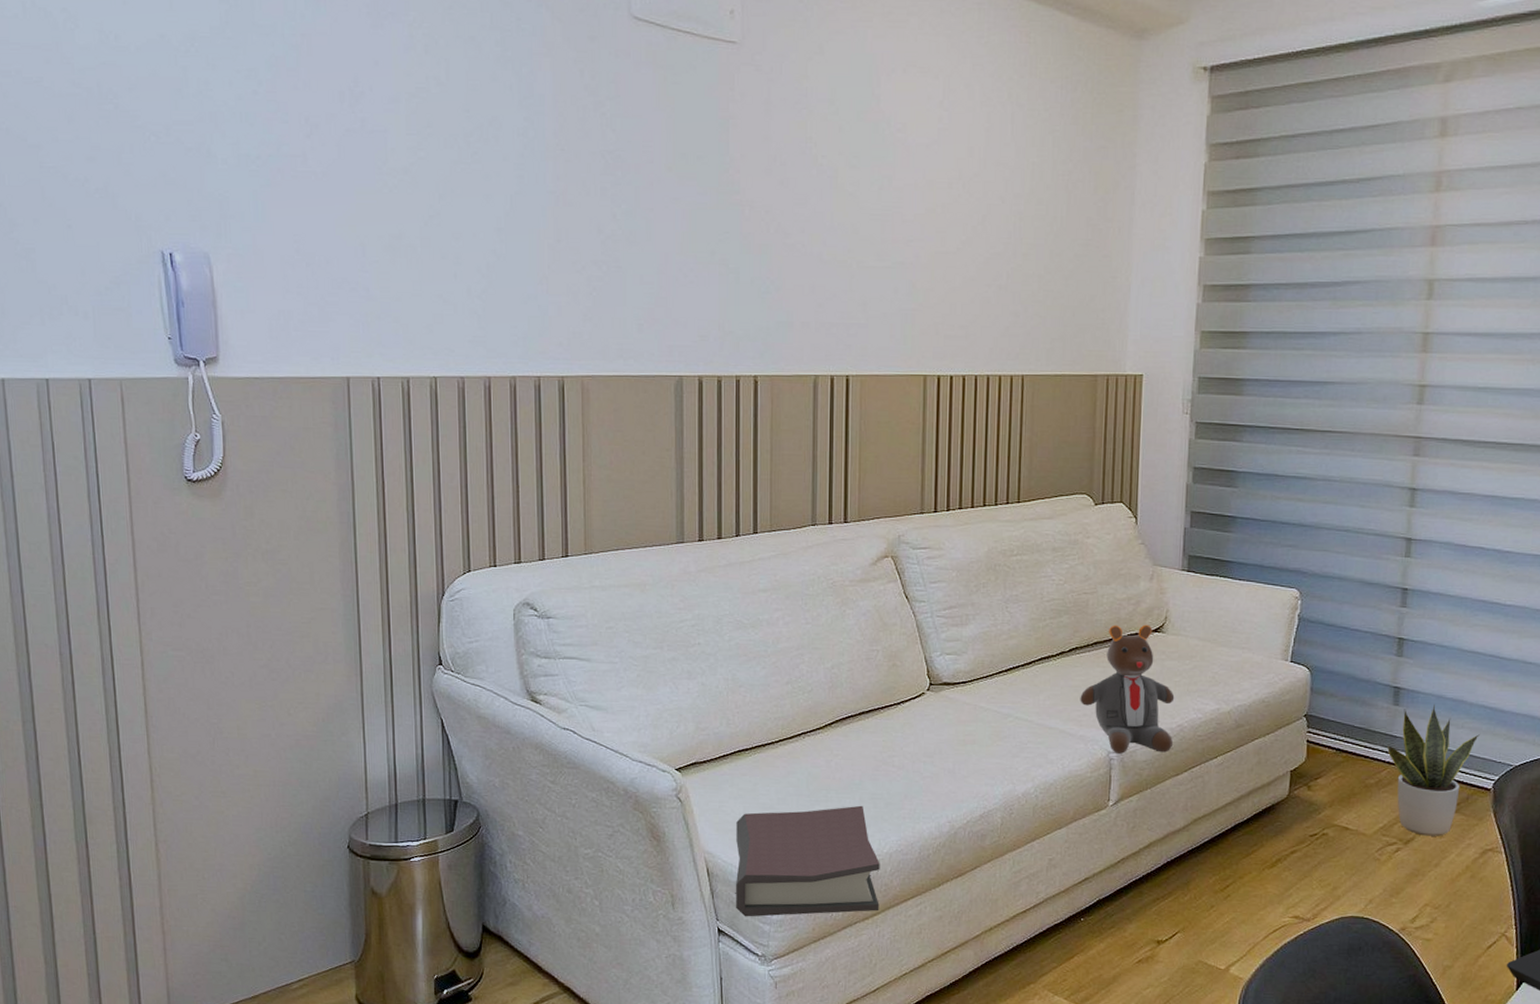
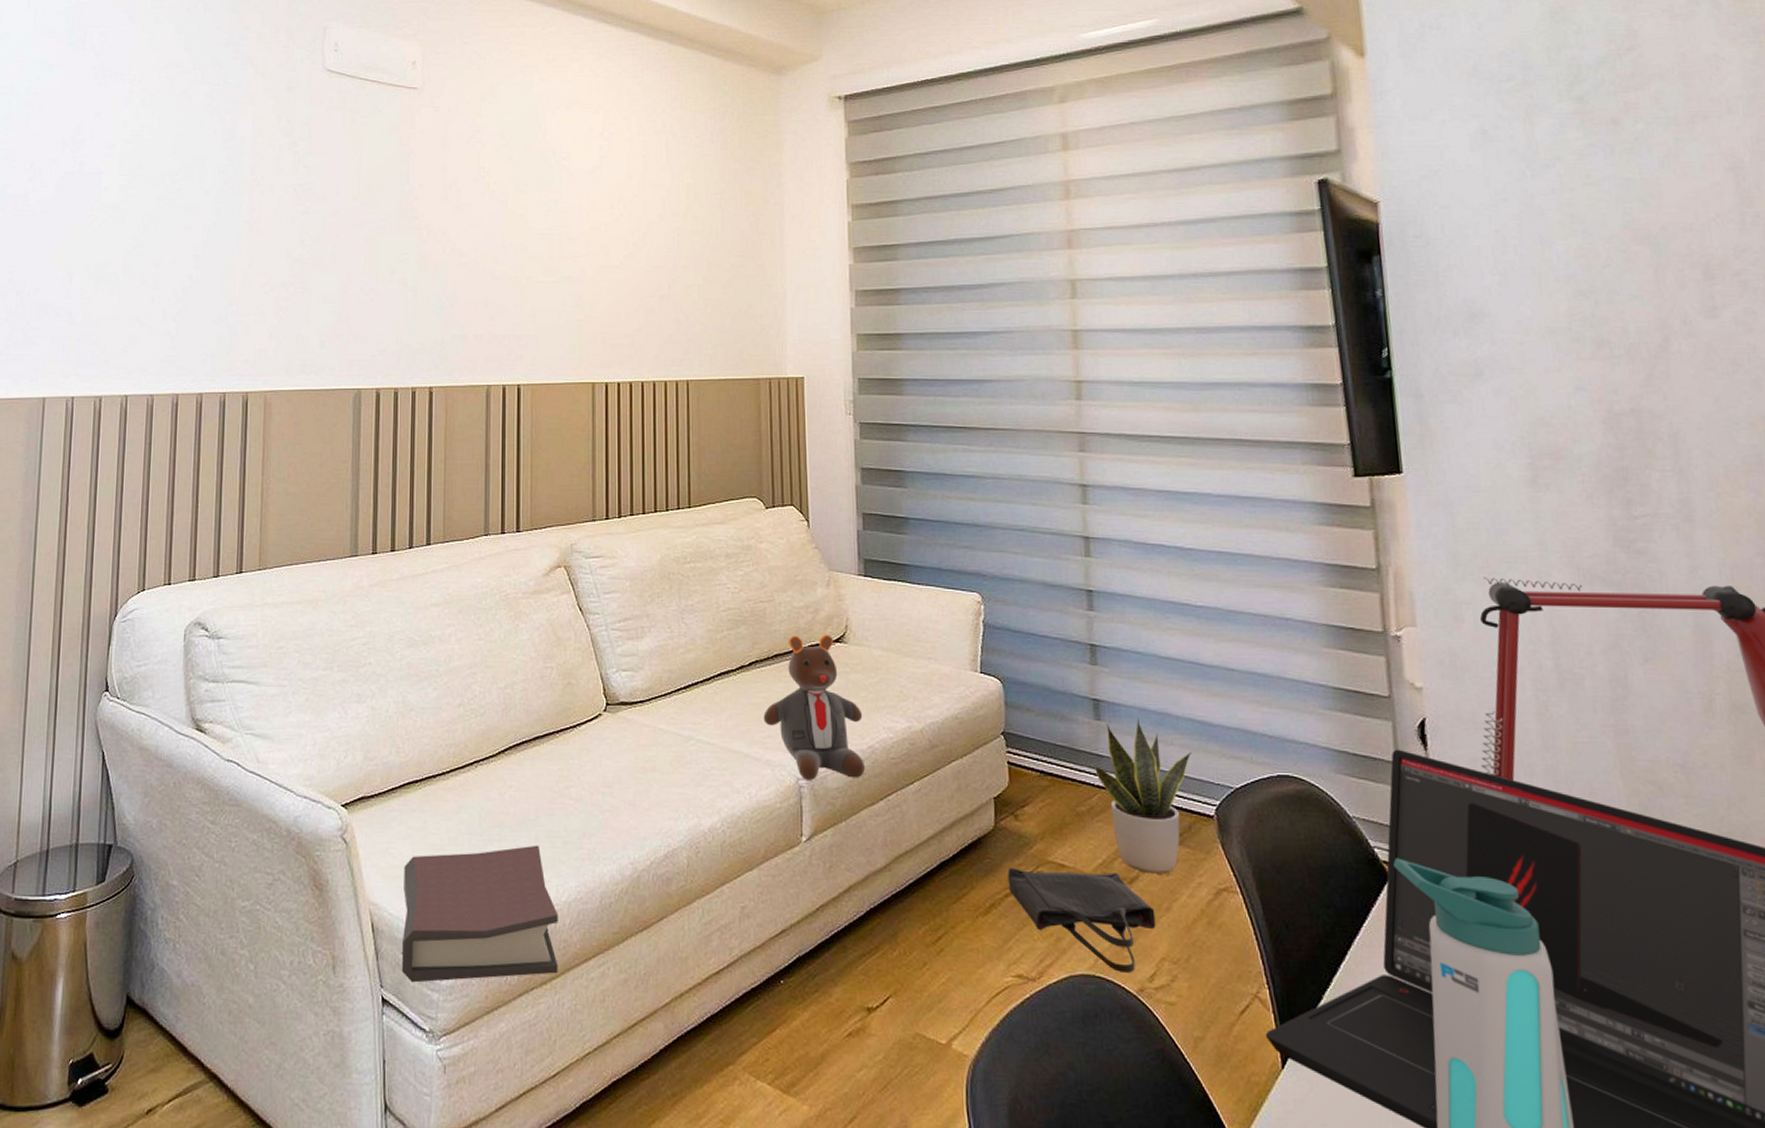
tote bag: none [1295,829,1425,915] -> present [1008,867,1156,973]

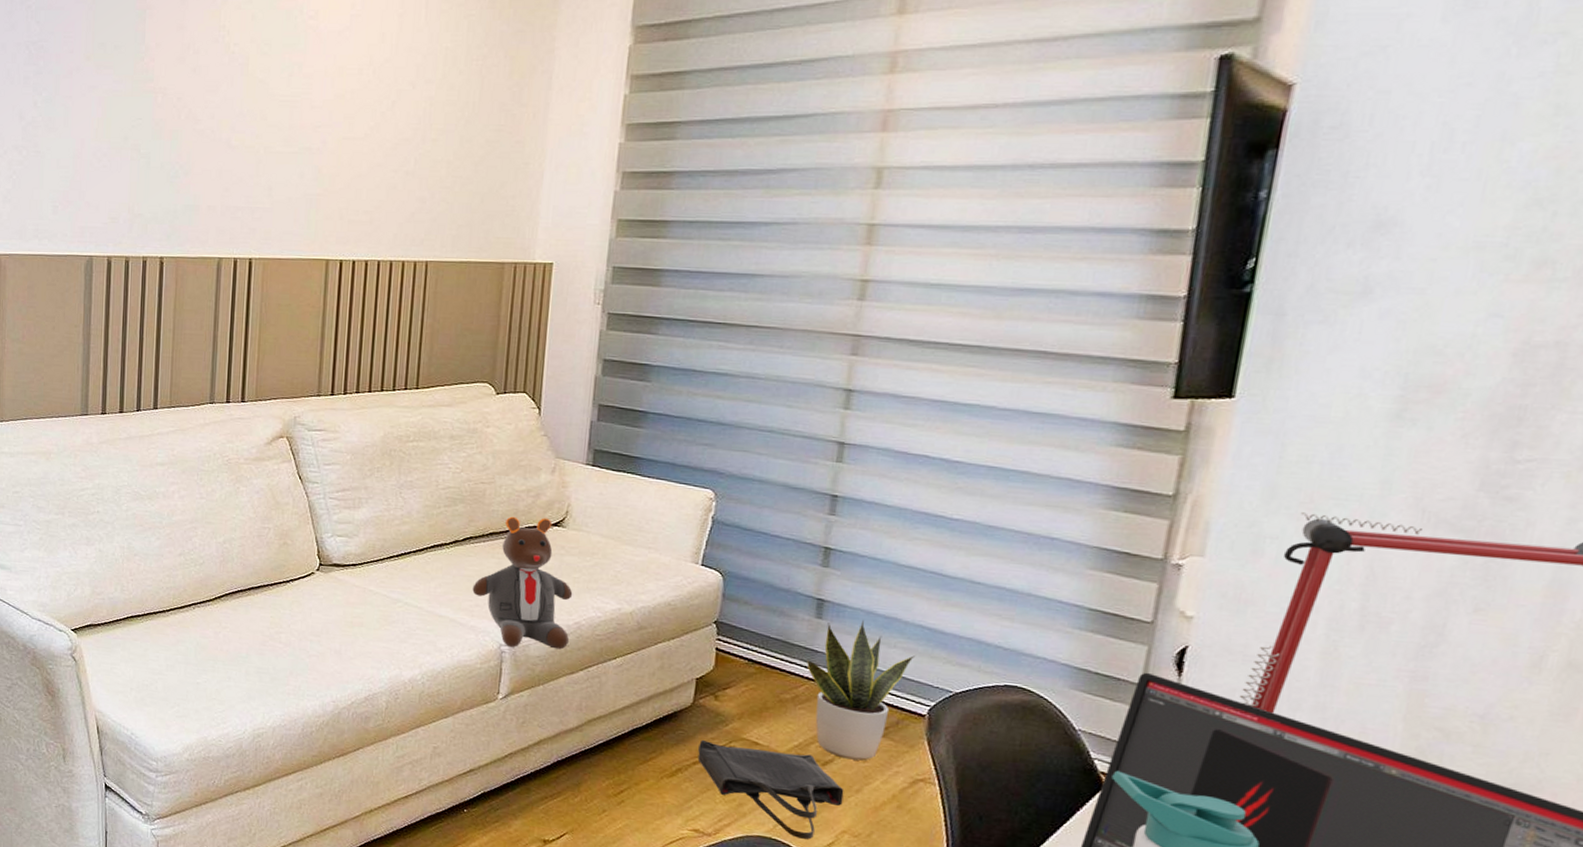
hardback book: present [402,845,558,983] -> none [123,676,263,783]

